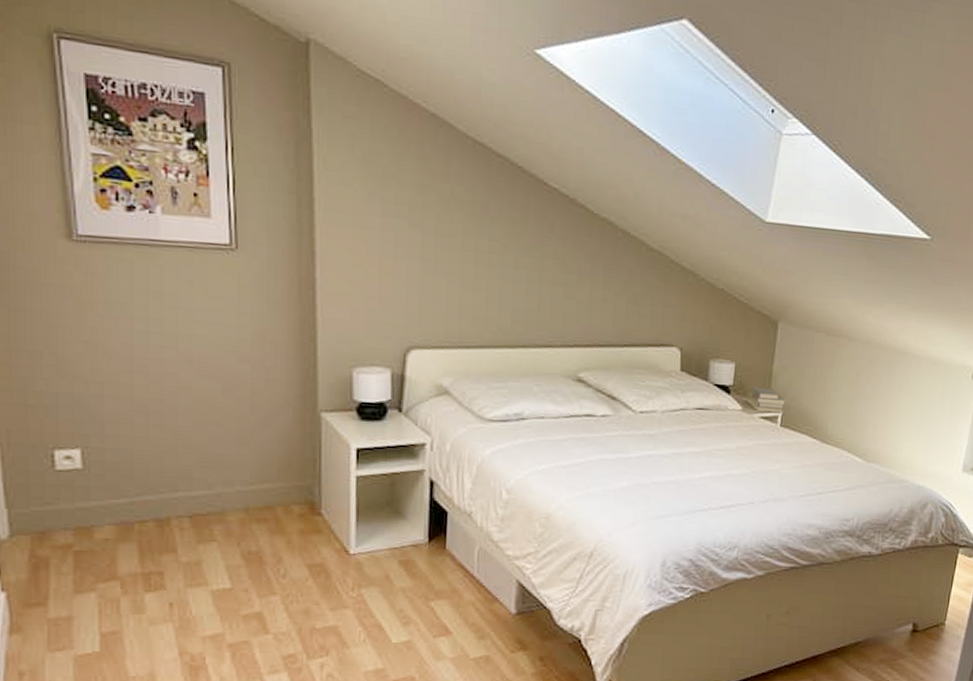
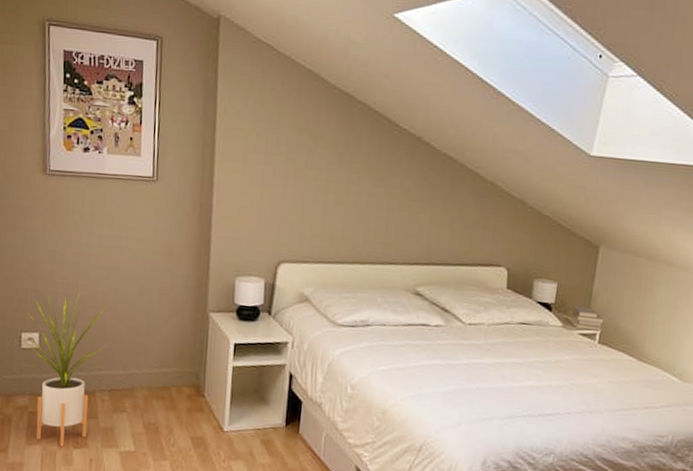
house plant: none [53,390,180,591] -> present [22,289,109,447]

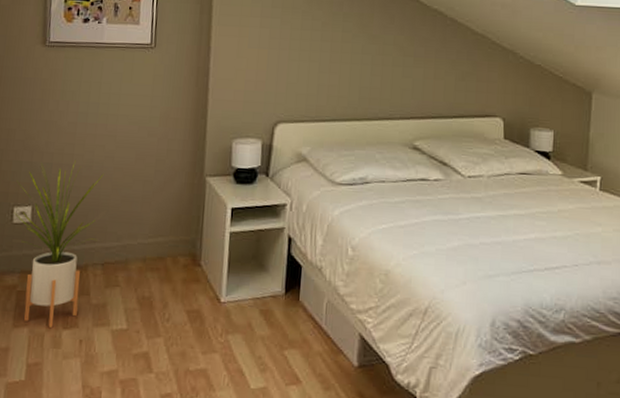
books: present [568,305,604,331] -> none [567,153,603,178]

